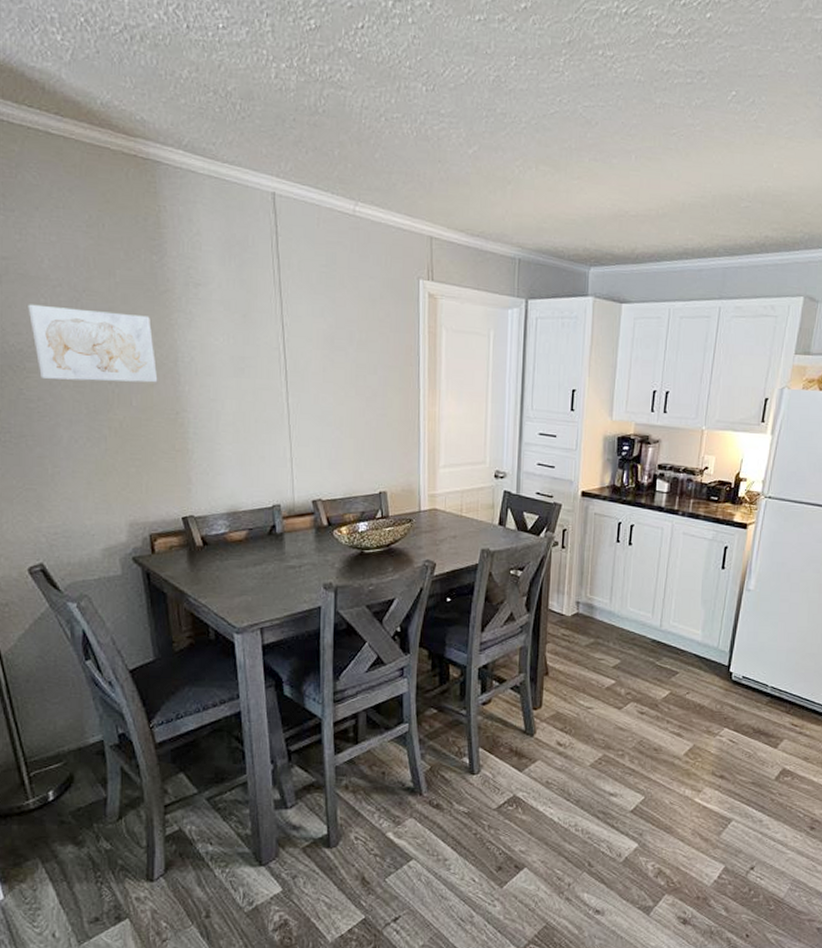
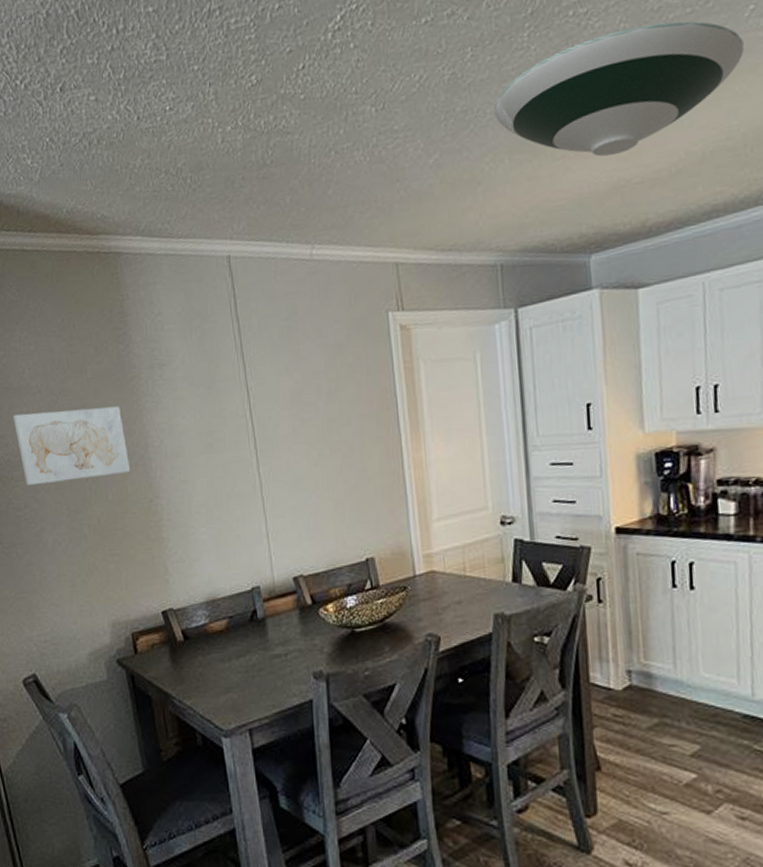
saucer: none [529,81,724,188] -> present [494,21,744,157]

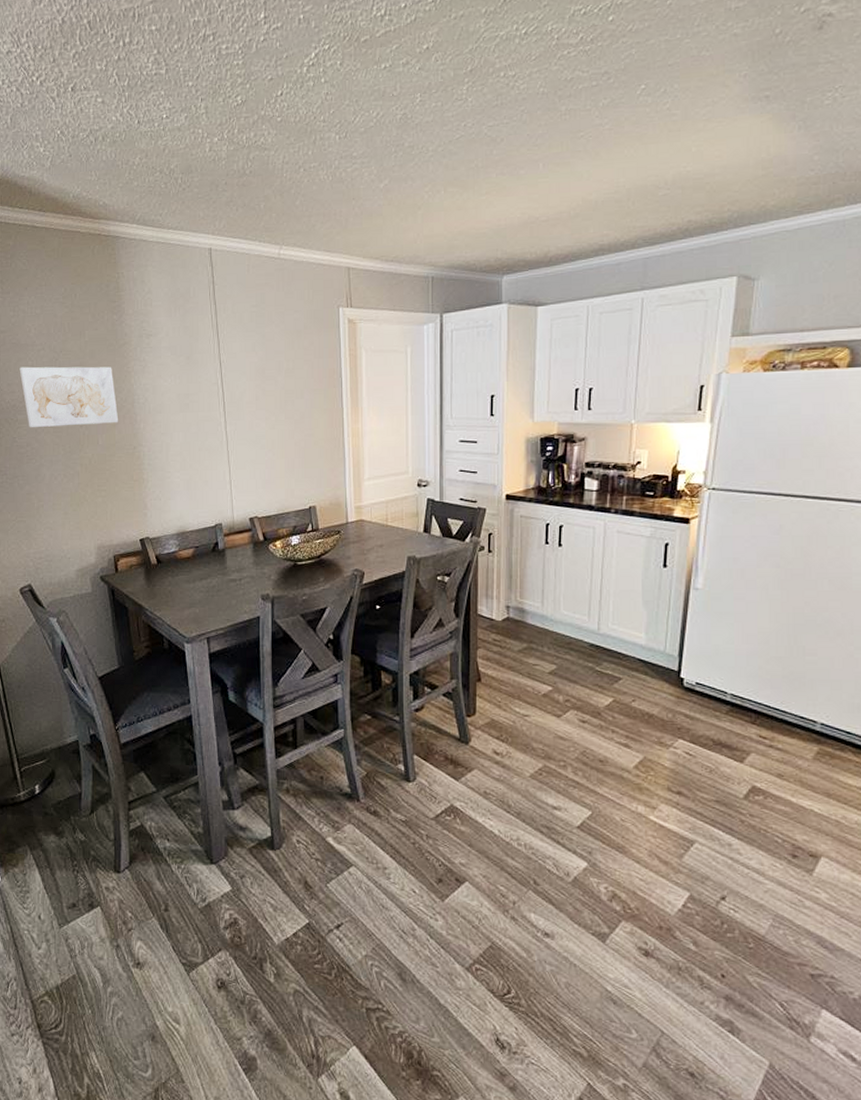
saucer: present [494,21,744,157] -> none [436,91,634,197]

